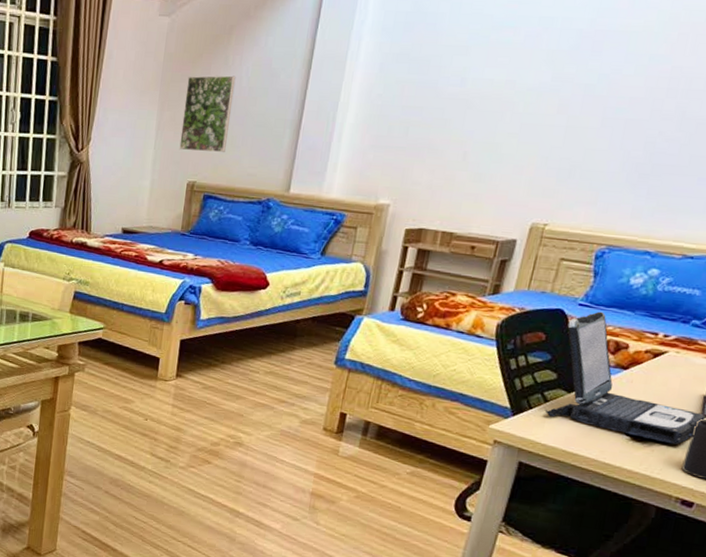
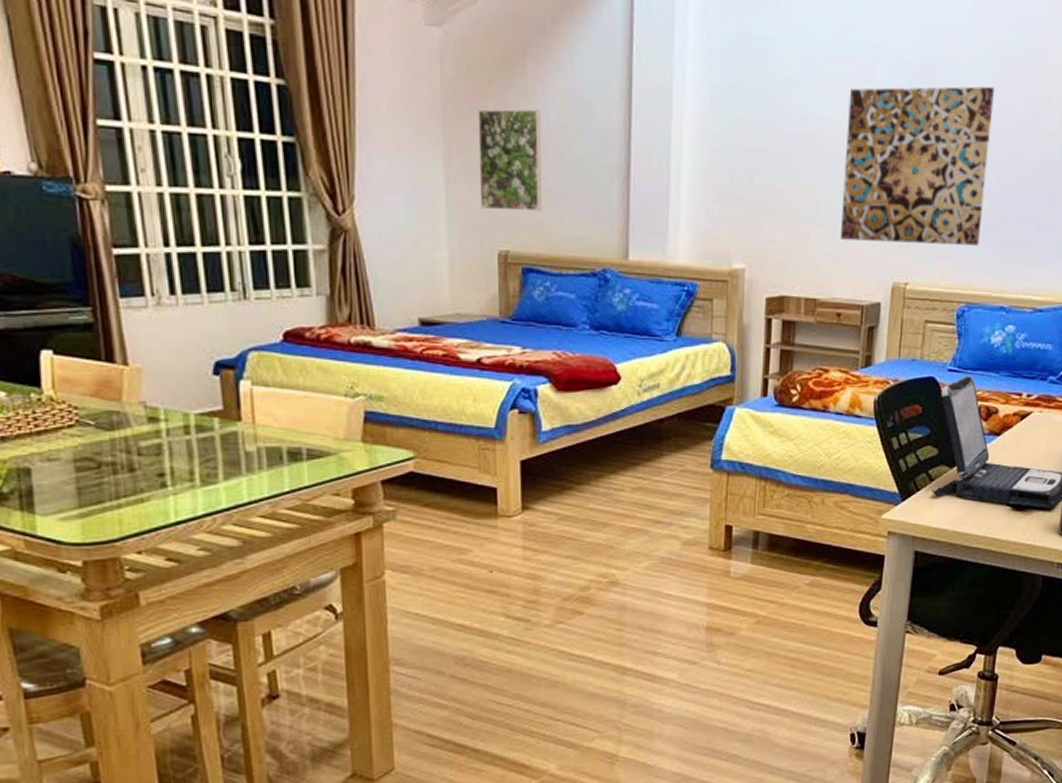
wall art: none [484,49,670,194] -> present [840,86,995,246]

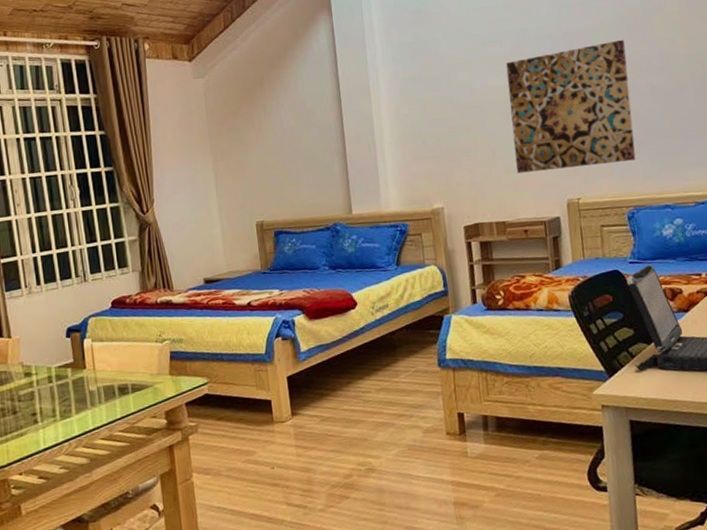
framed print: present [478,109,542,211] -> none [233,119,284,195]

